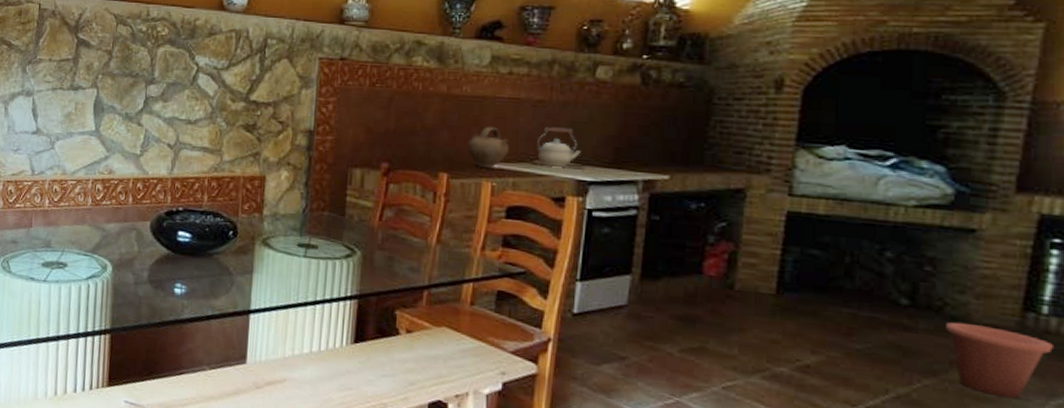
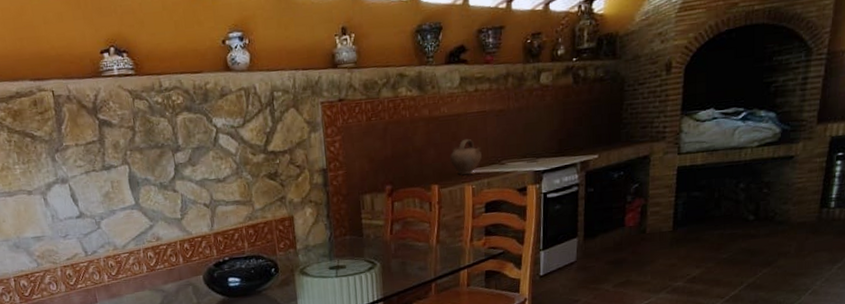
kettle: present [536,127,581,167] -> none [501,129,535,164]
flowerpot: present [946,322,1053,399] -> none [776,223,837,270]

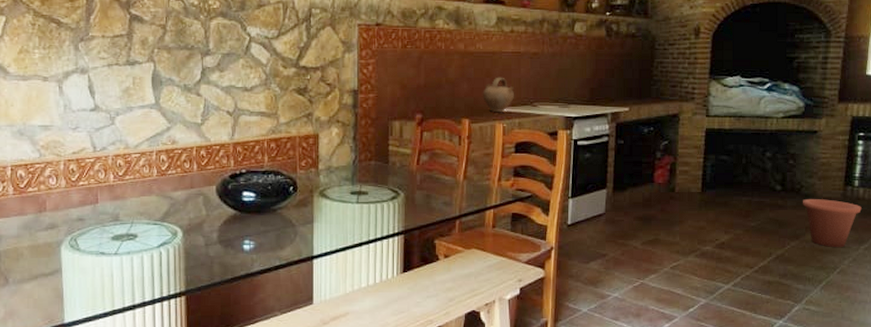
flowerpot: none [776,223,837,270] -> present [803,198,862,248]

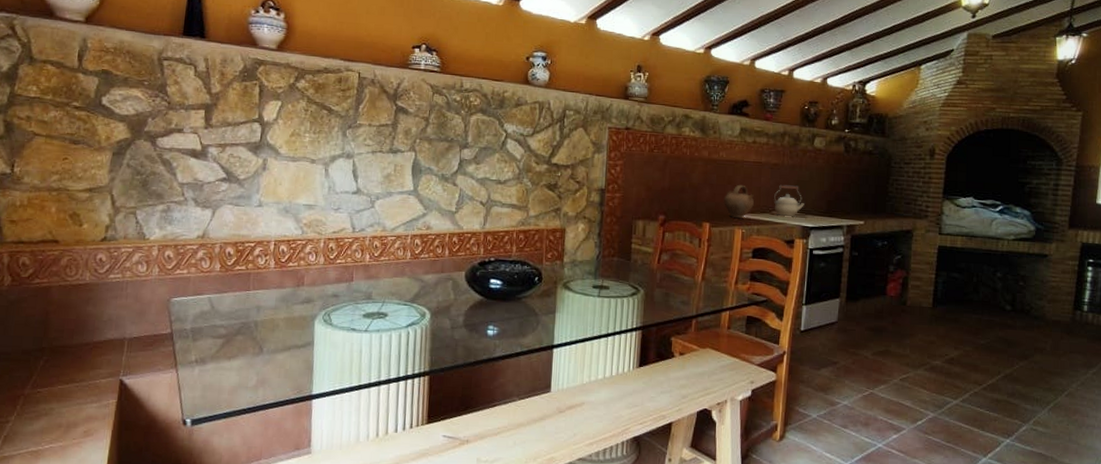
kettle: none [534,74,567,107] -> present [773,185,804,216]
flowerpot: present [803,198,862,248] -> none [1032,320,1090,371]

